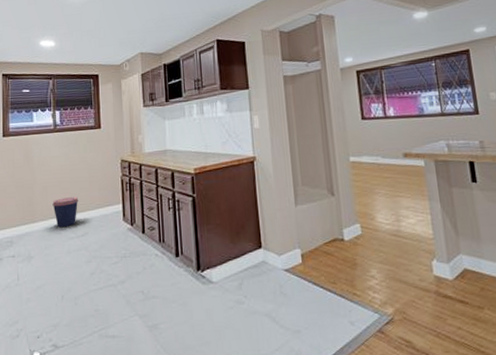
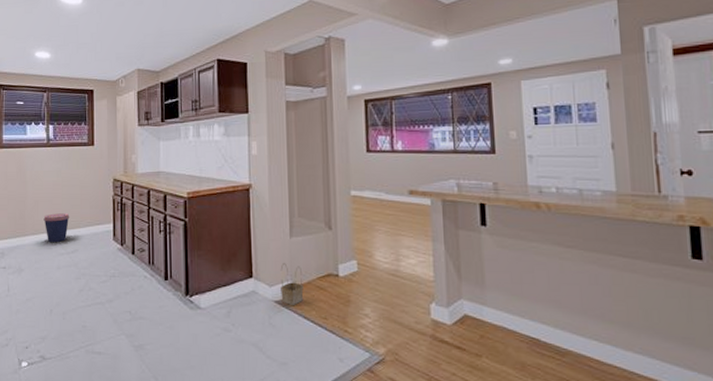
basket: none [288,231,312,272] -> present [280,263,304,305]

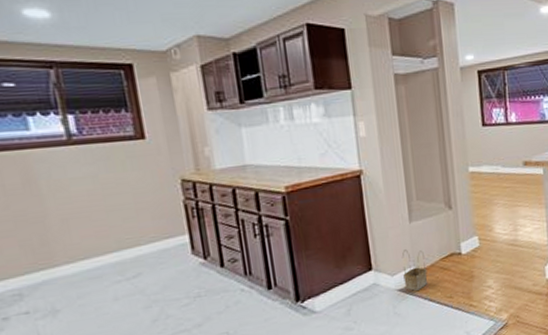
coffee cup: present [43,213,70,243] -> none [80,229,123,271]

